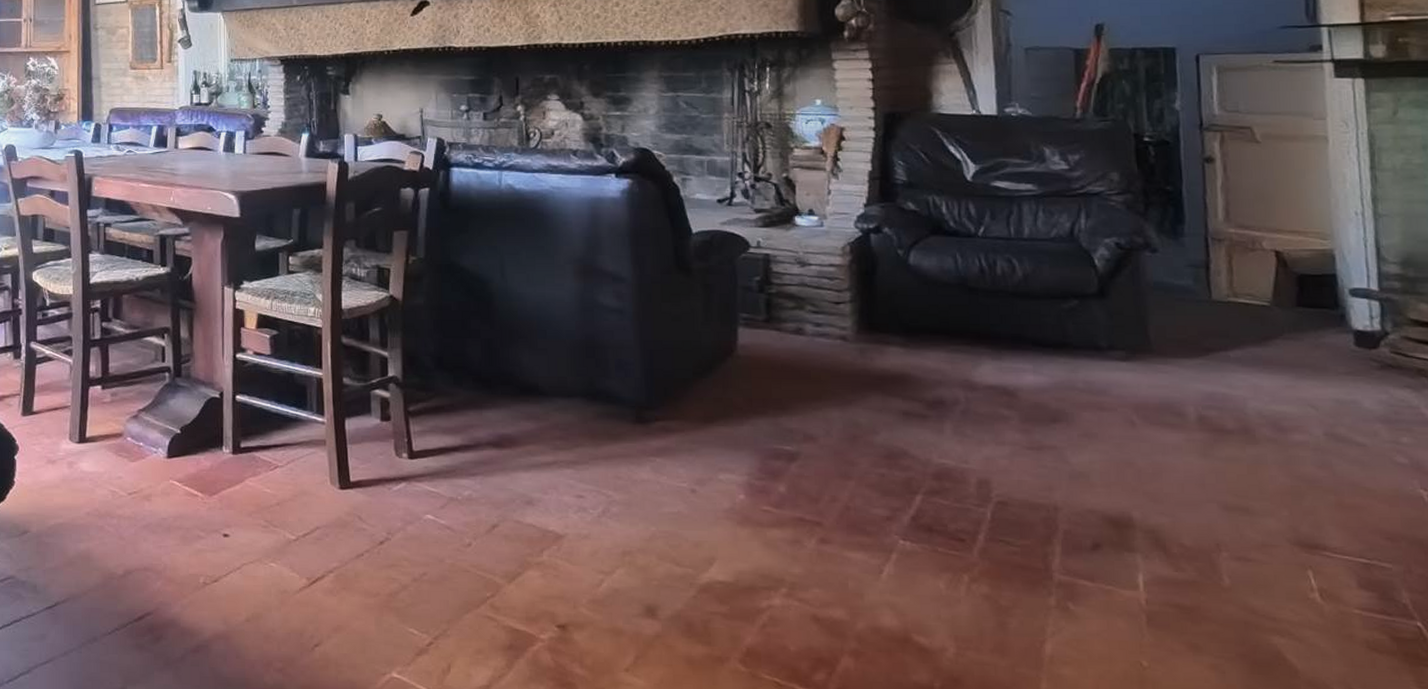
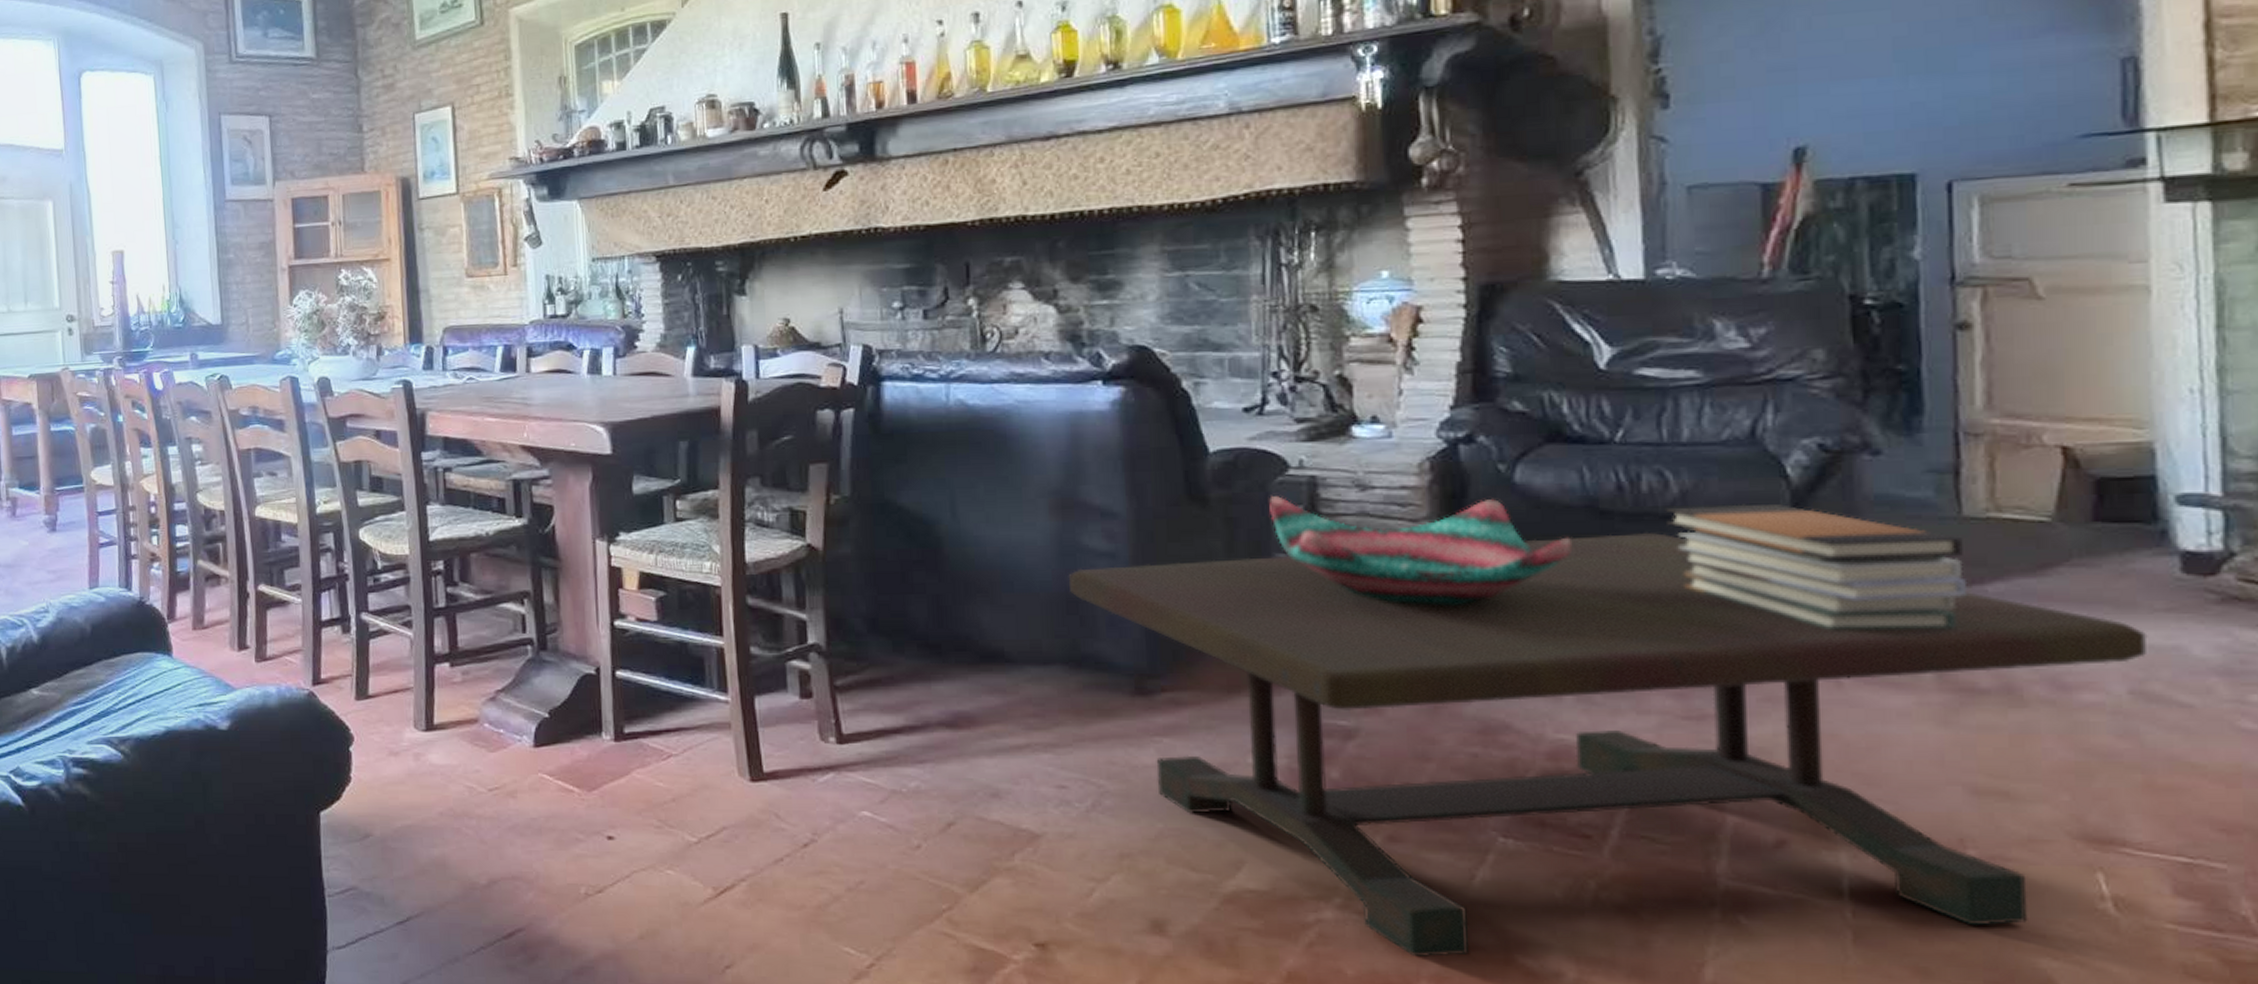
coffee table: none [588,306,1335,636] -> present [1069,533,2148,958]
decorative bowl: none [736,269,949,358] -> present [1269,496,1571,606]
book stack: none [1013,286,1217,385] -> present [1664,504,1968,631]

